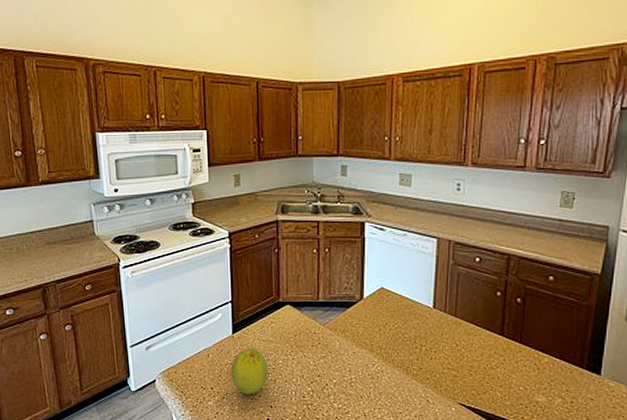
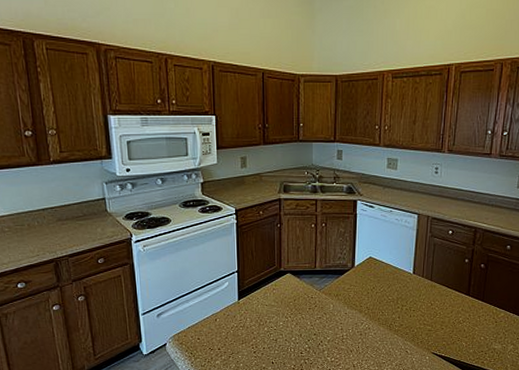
fruit: present [230,348,268,395] -> none [236,312,270,353]

